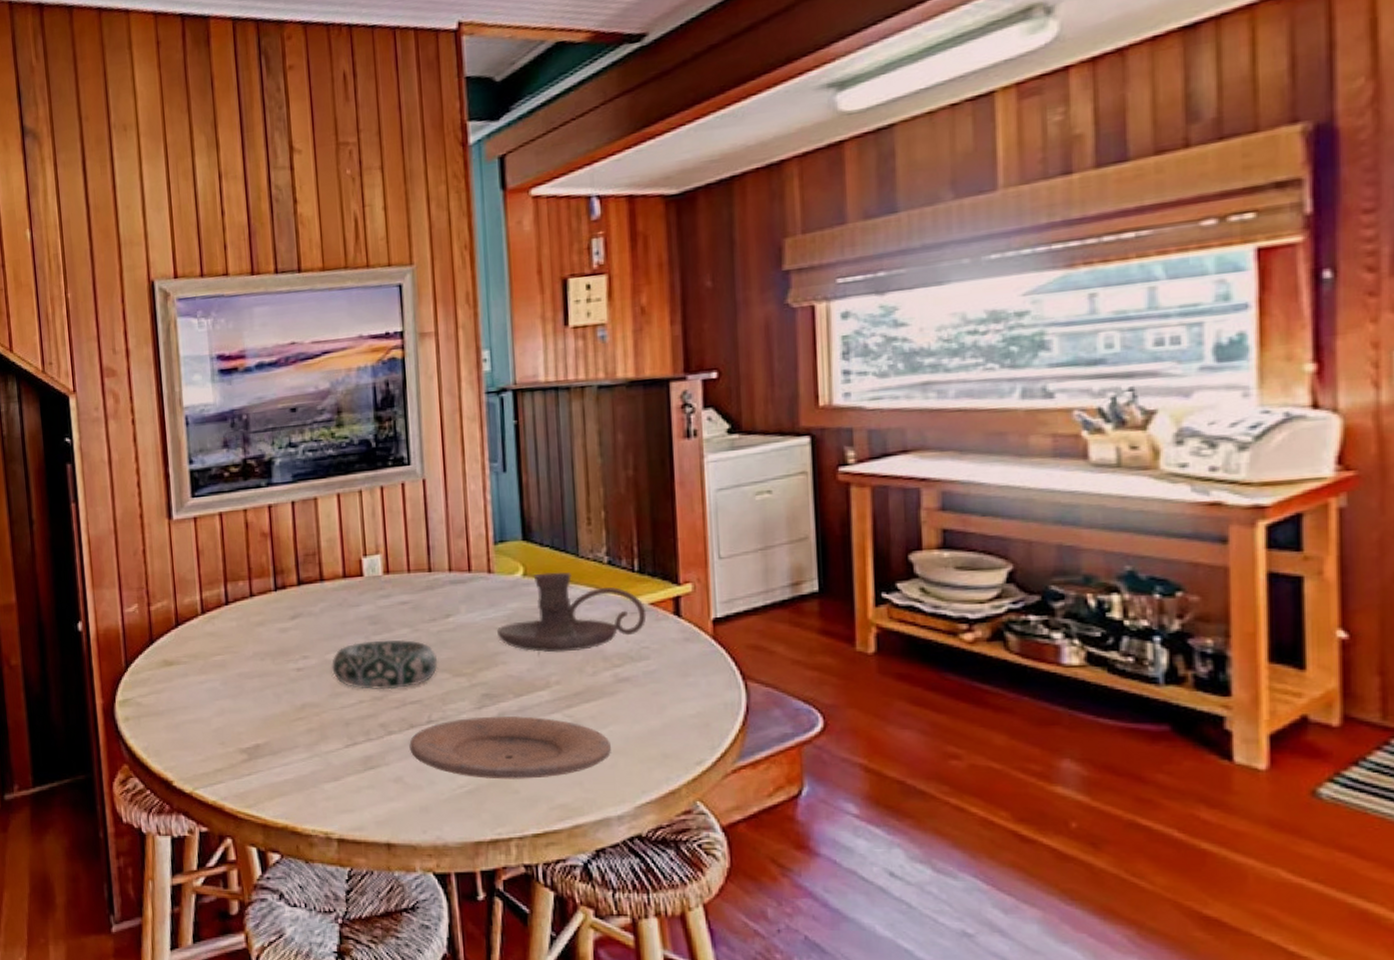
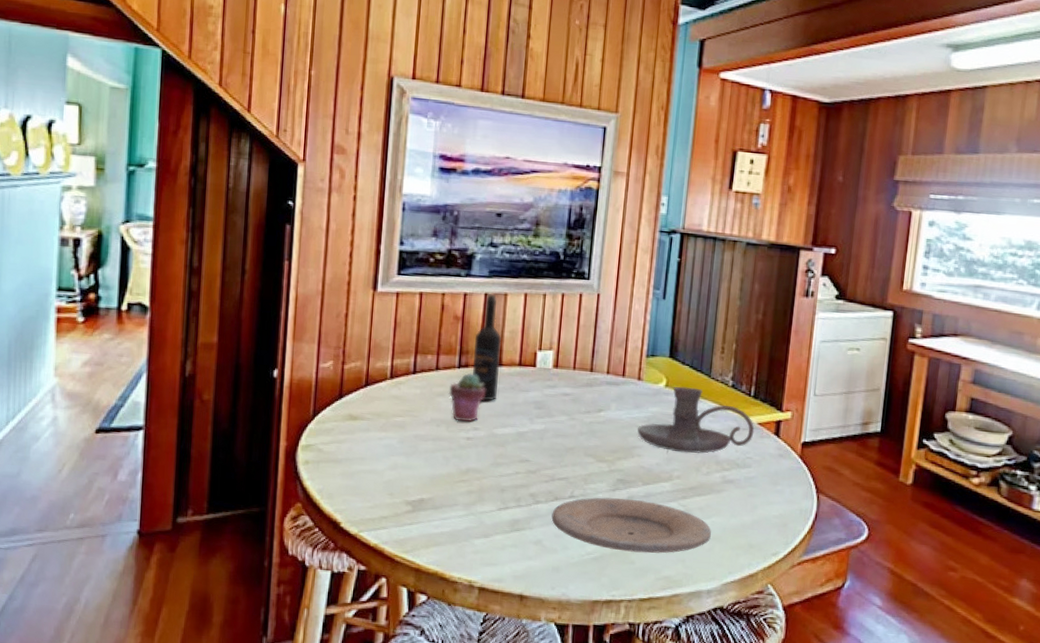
potted succulent: none [268,594,310,651] -> present [449,373,486,422]
wine bottle: none [287,500,323,624] -> present [473,293,501,402]
decorative bowl: present [332,640,438,690] -> none [497,422,587,466]

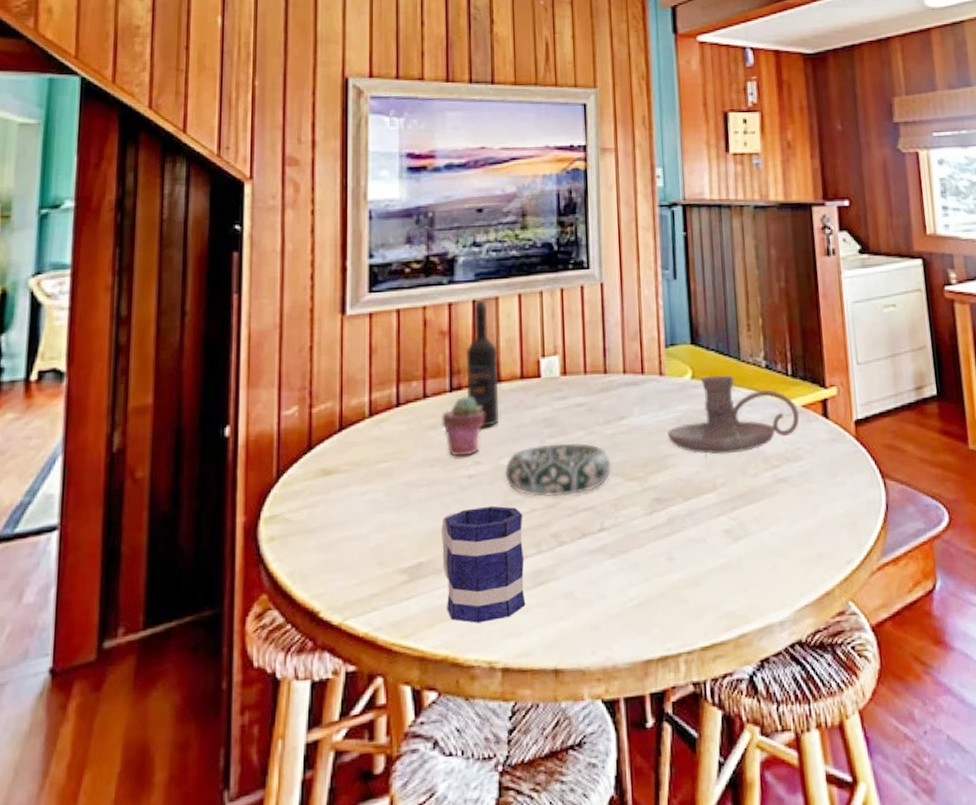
mug: none [440,463,508,552] -> present [442,505,526,623]
decorative bowl: none [497,422,587,466] -> present [505,443,611,497]
plate: present [551,497,711,554] -> none [581,520,772,590]

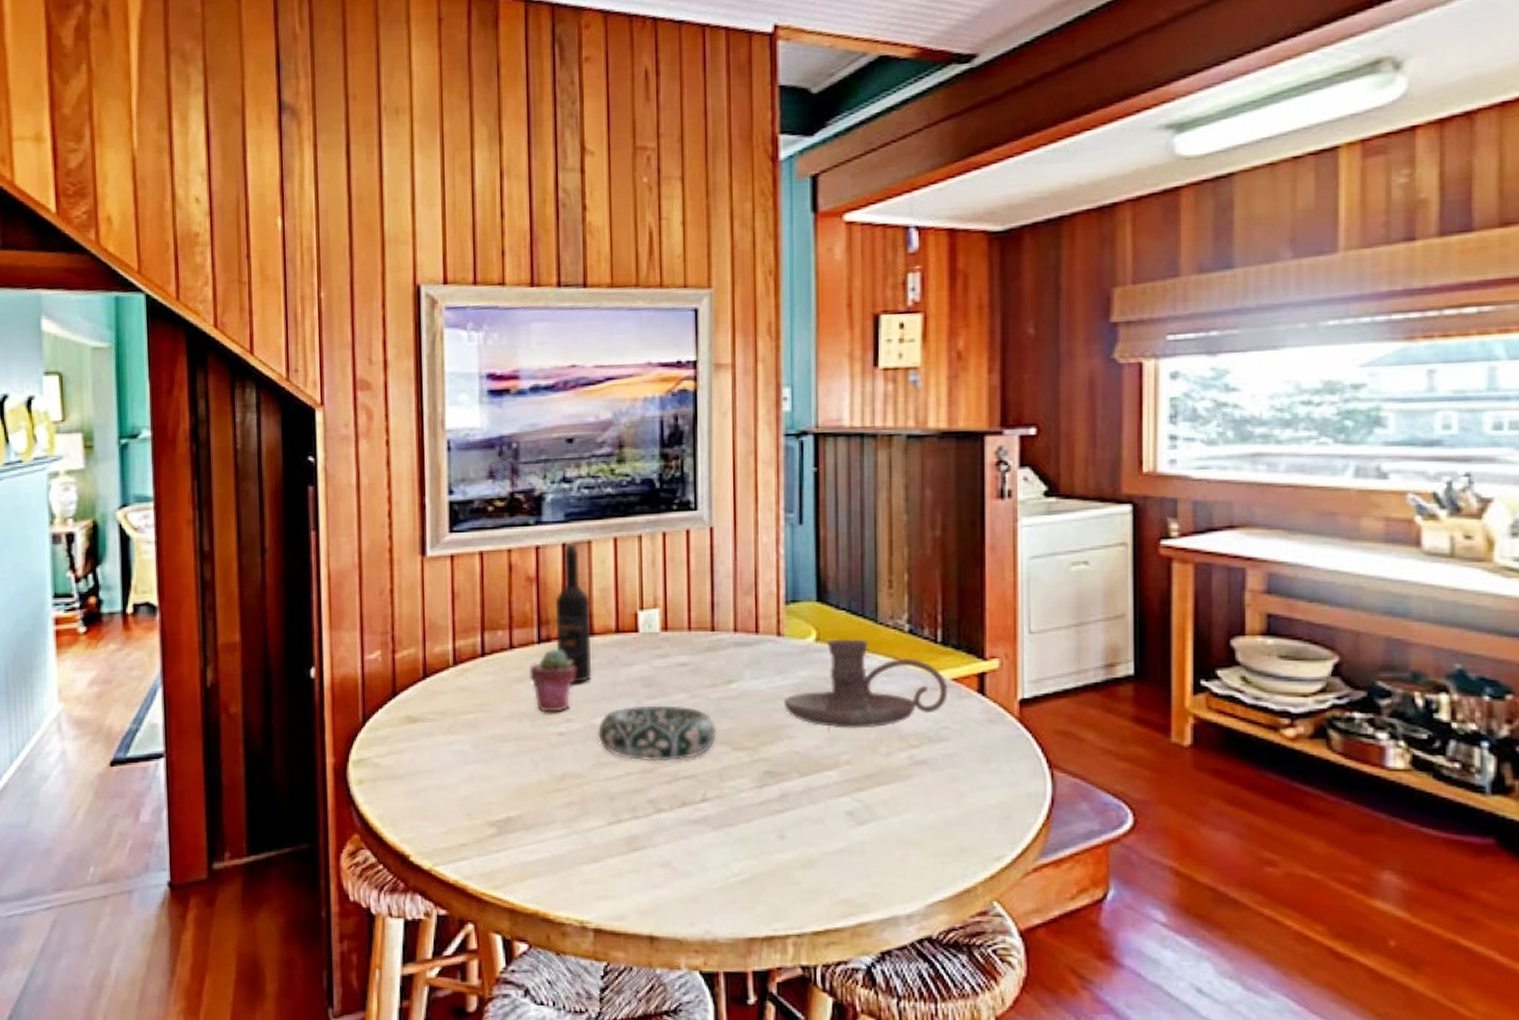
mug: present [442,505,526,623] -> none [531,766,620,883]

